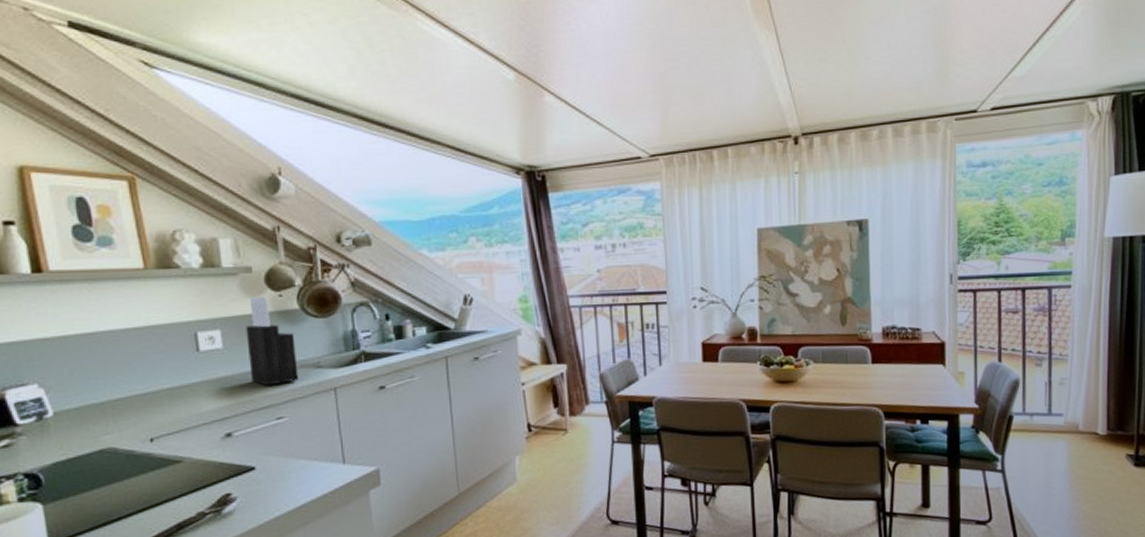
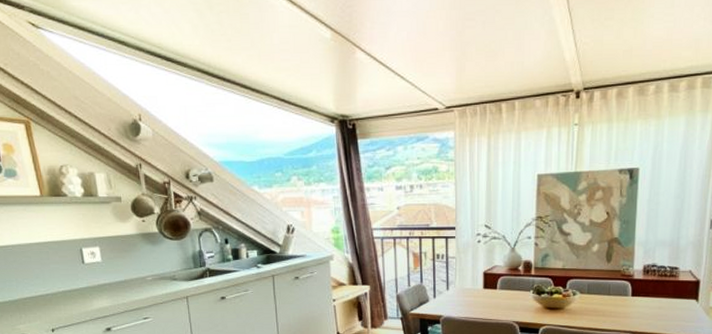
knife block: present [246,296,299,386] -> none [118,221,159,293]

